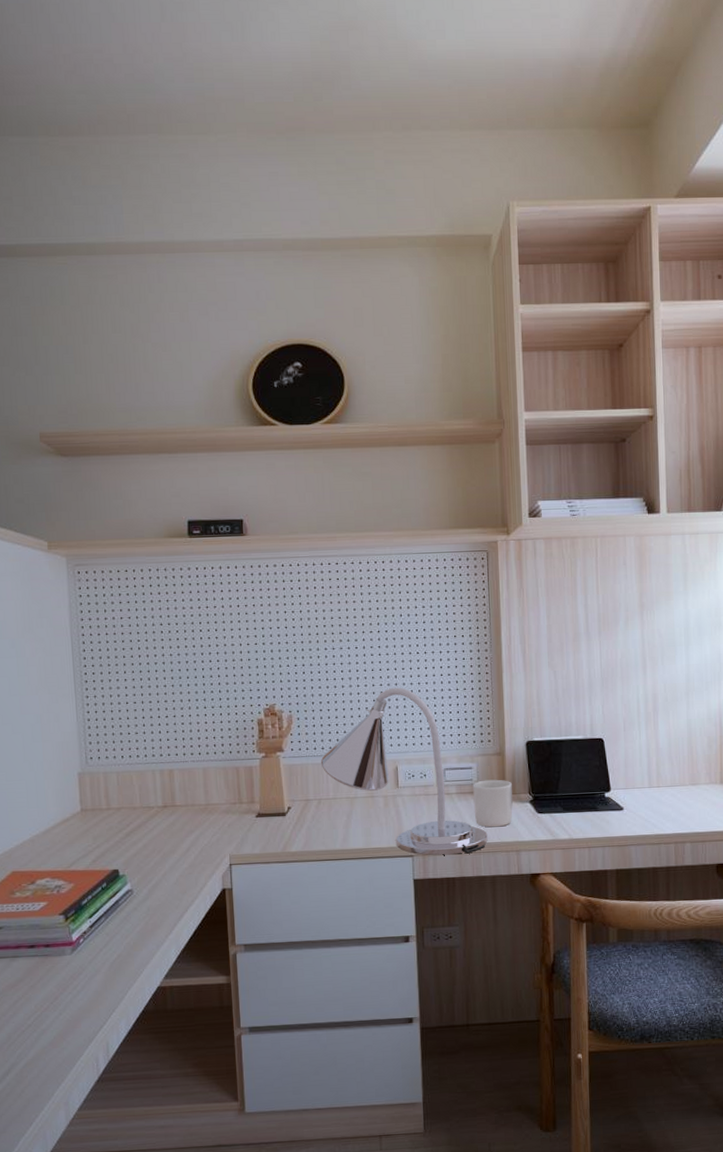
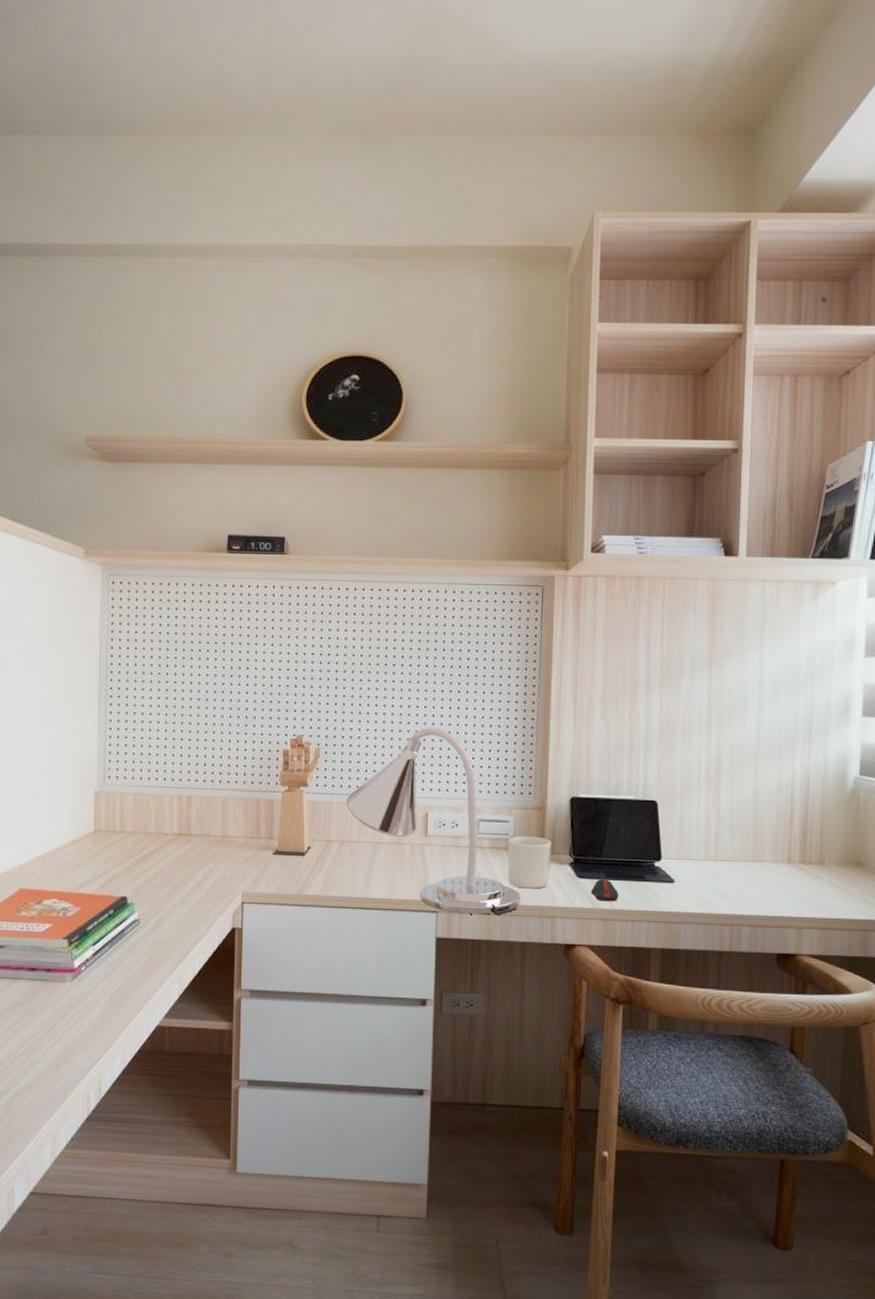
computer mouse: none [550,812,575,833] -> present [590,879,619,902]

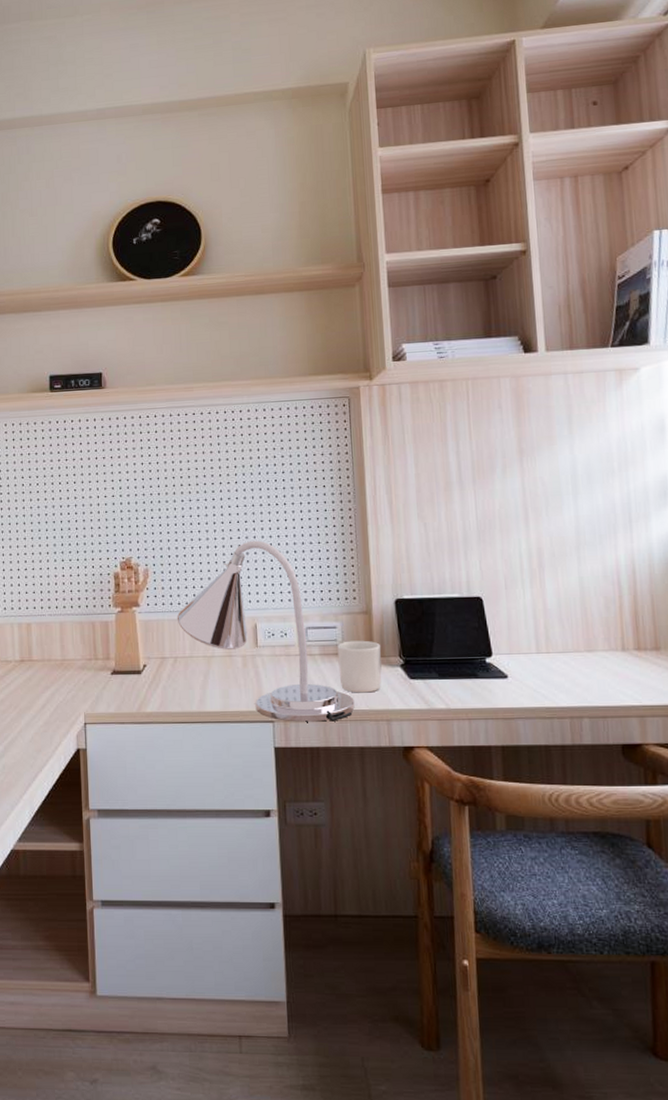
computer mouse: present [590,879,619,902] -> none [424,678,453,701]

